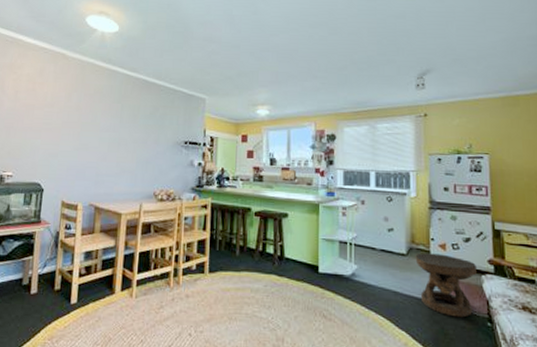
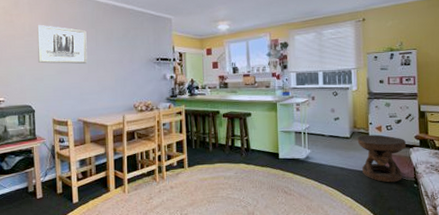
wall art: none [55,96,112,141] -> present [37,25,88,64]

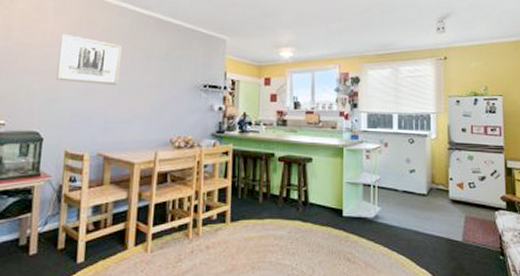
side table: present [357,134,406,183] -> none [435,192,490,253]

